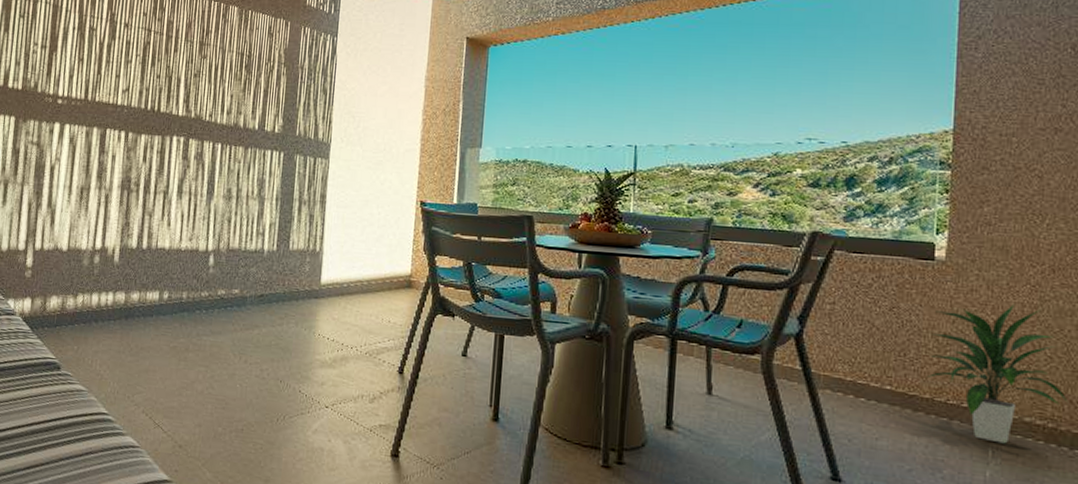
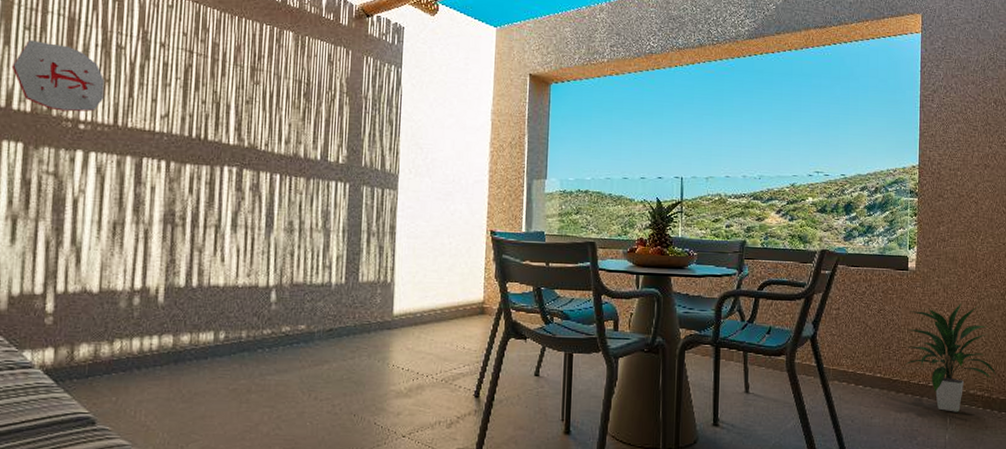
decorative plate: none [9,26,79,89] -> present [11,40,105,112]

